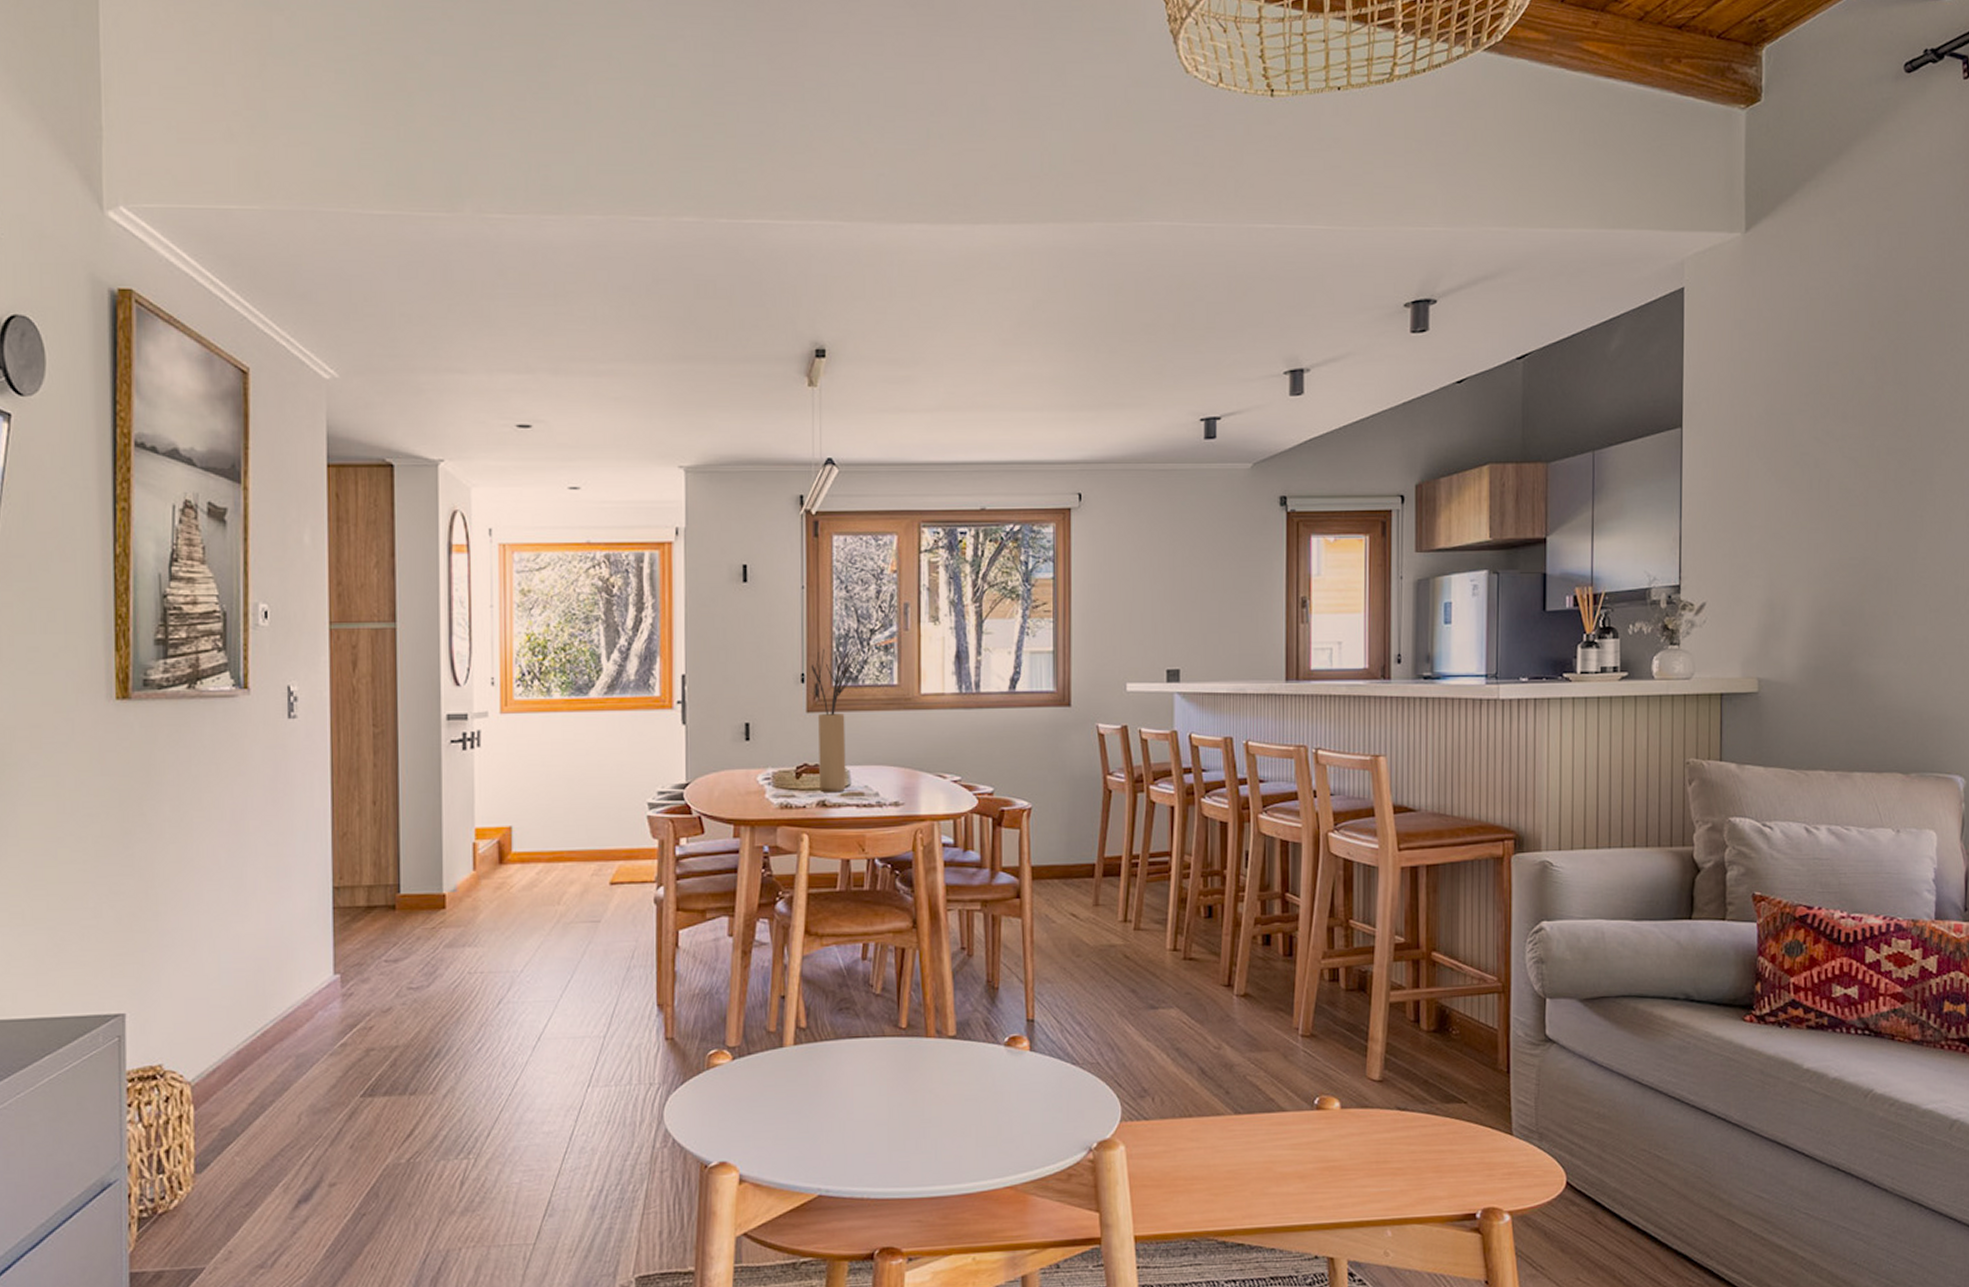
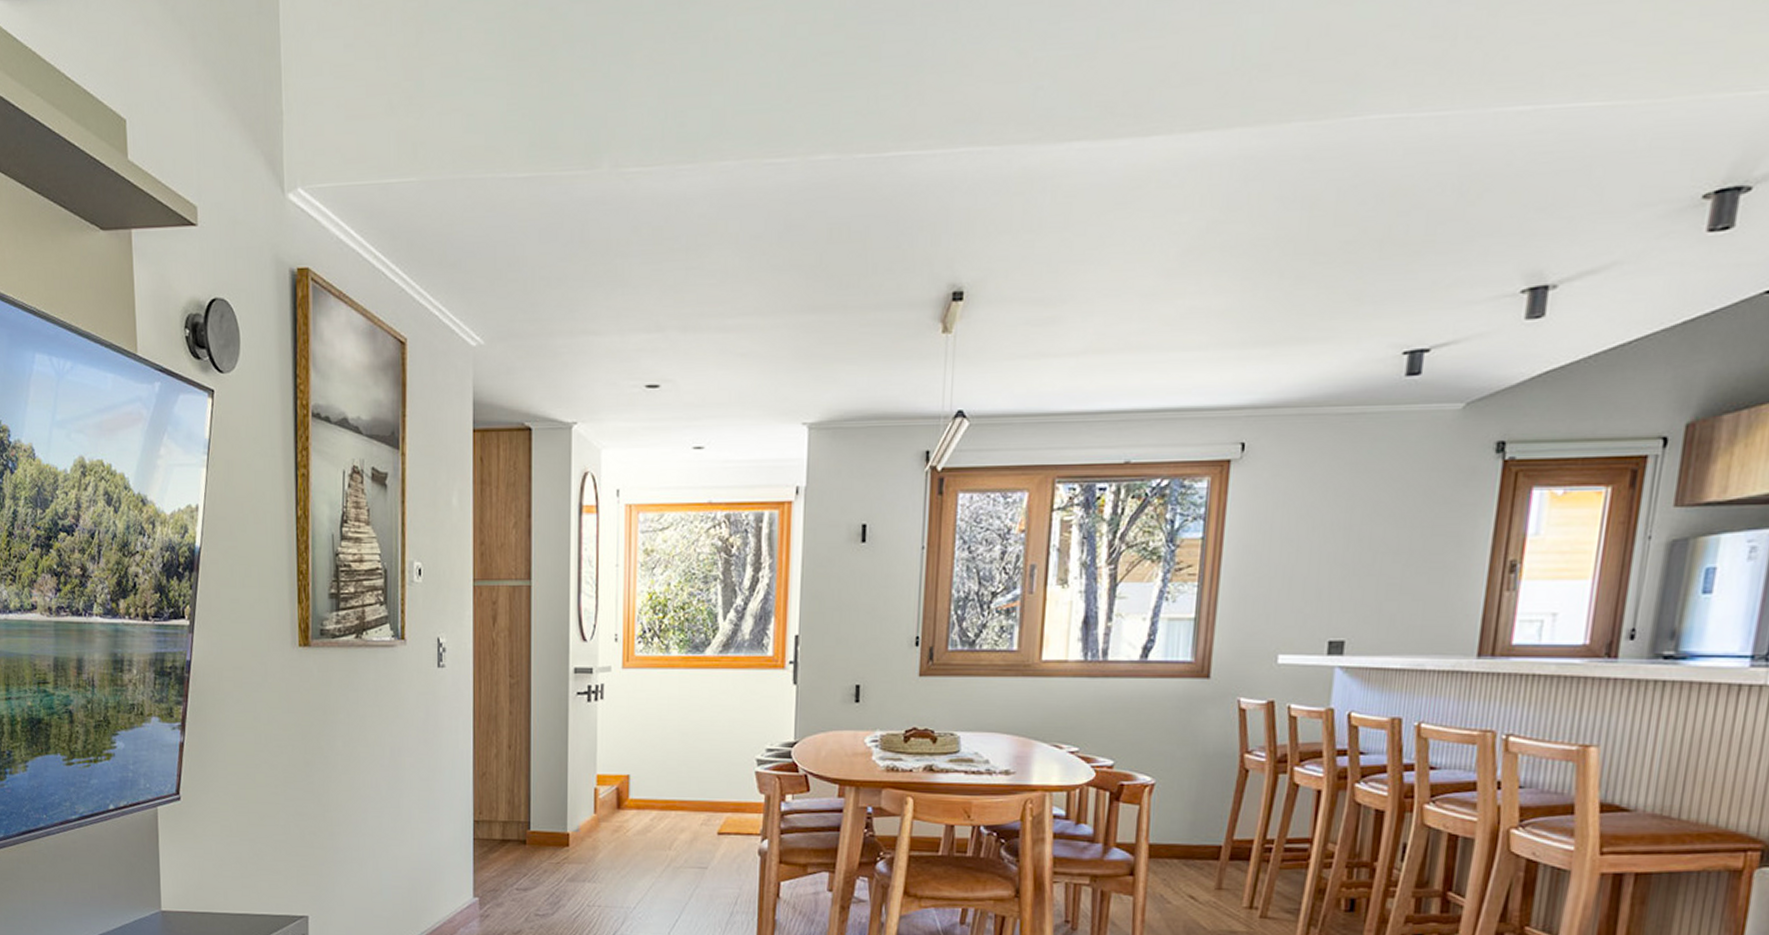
vase: present [811,643,861,793] -> none [926,606,980,758]

